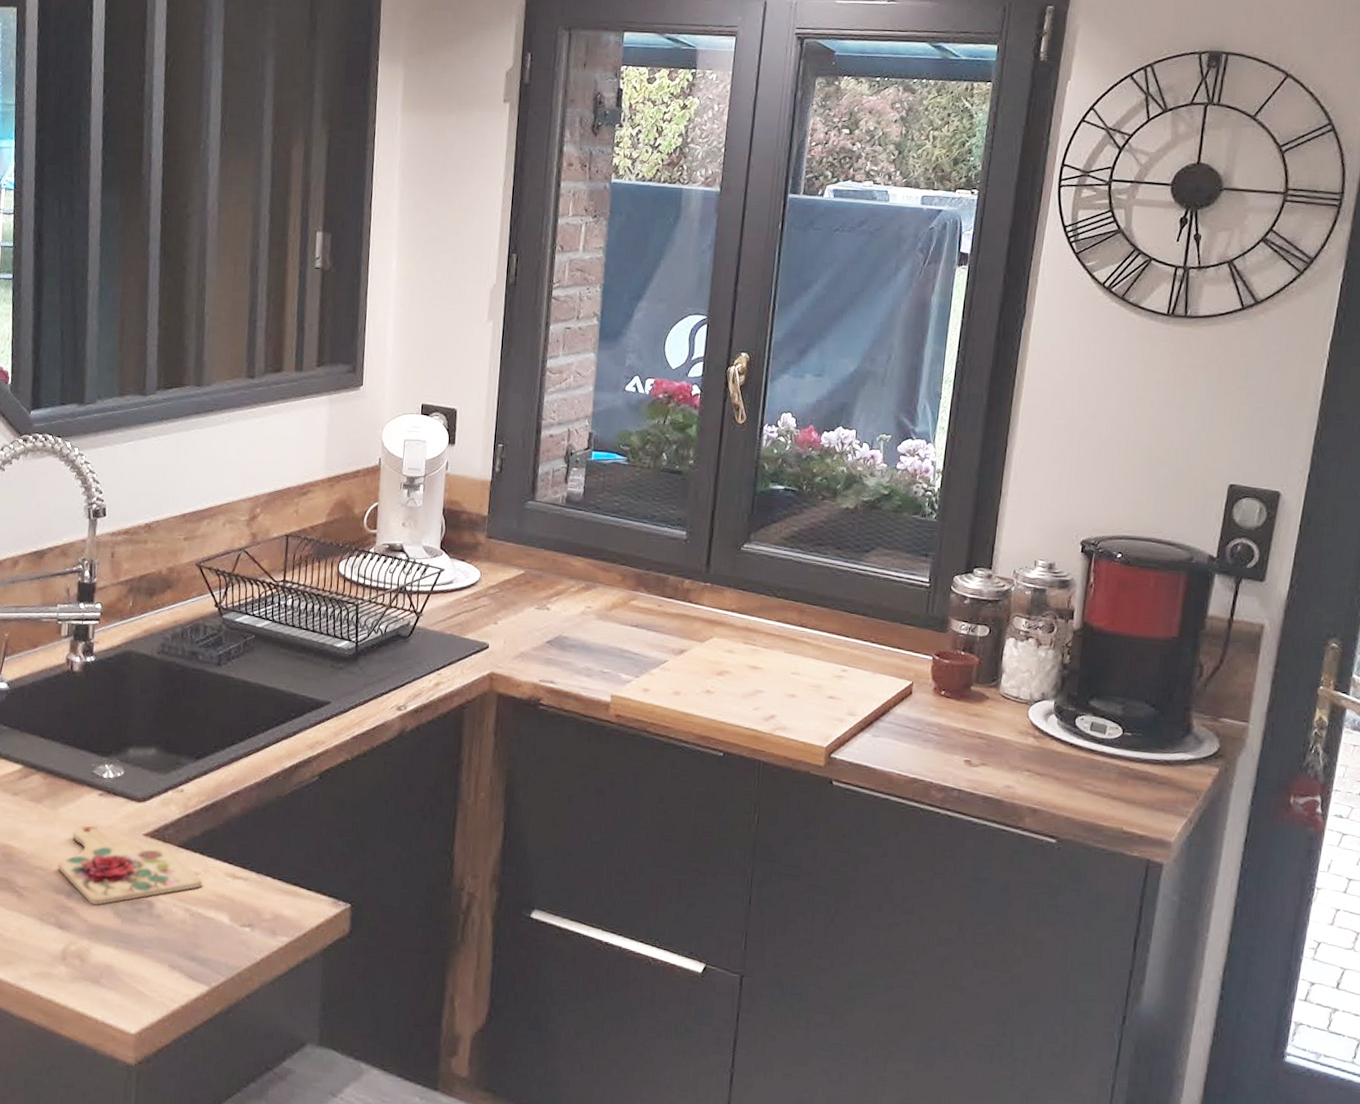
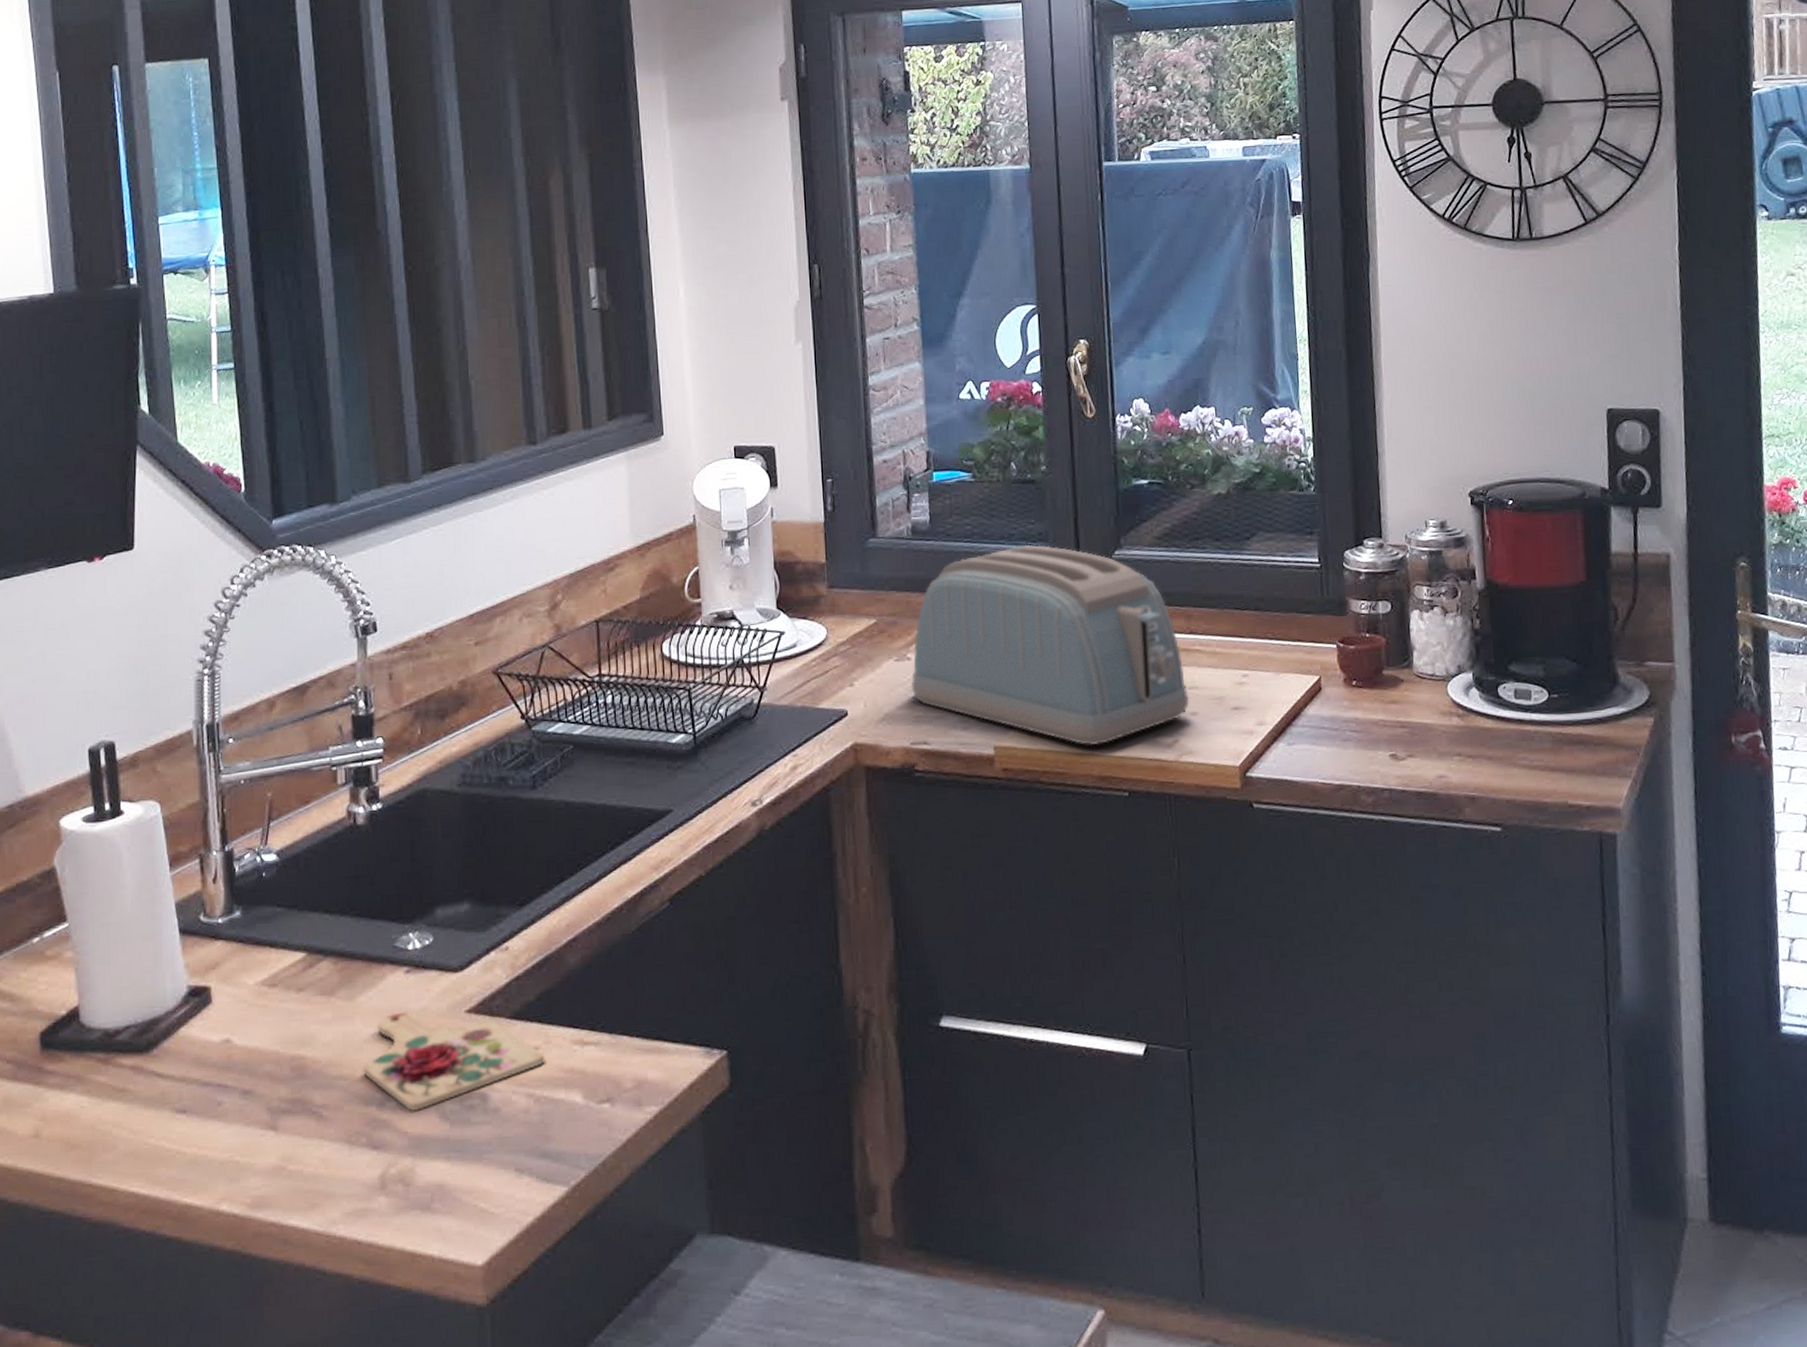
toaster: none [546,526,791,709] -> present [910,544,1189,746]

